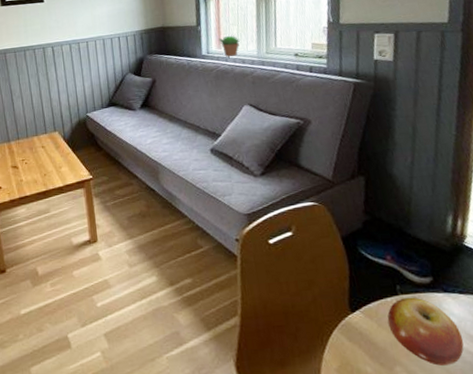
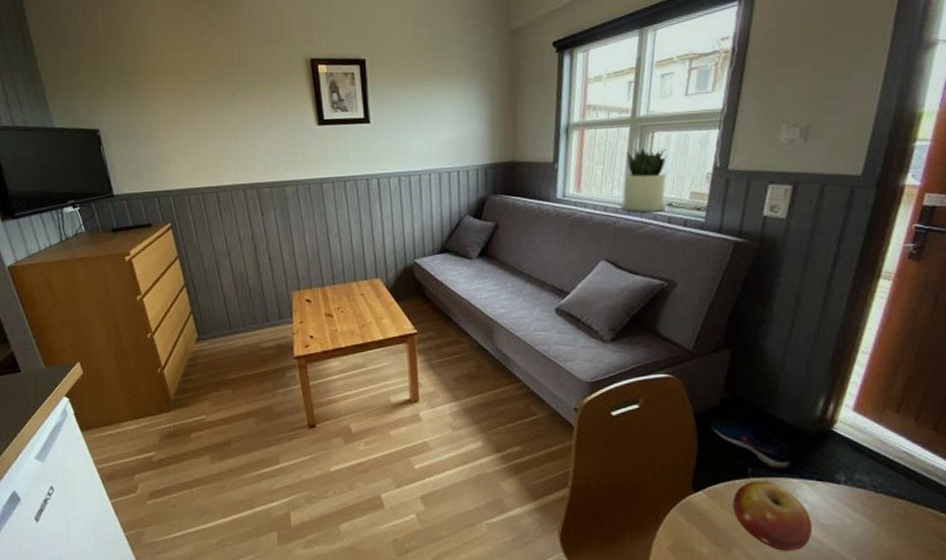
succulent plant: present [218,35,241,57] -> none [578,176,605,203]
planter: none [255,9,295,63] -> present [620,148,668,213]

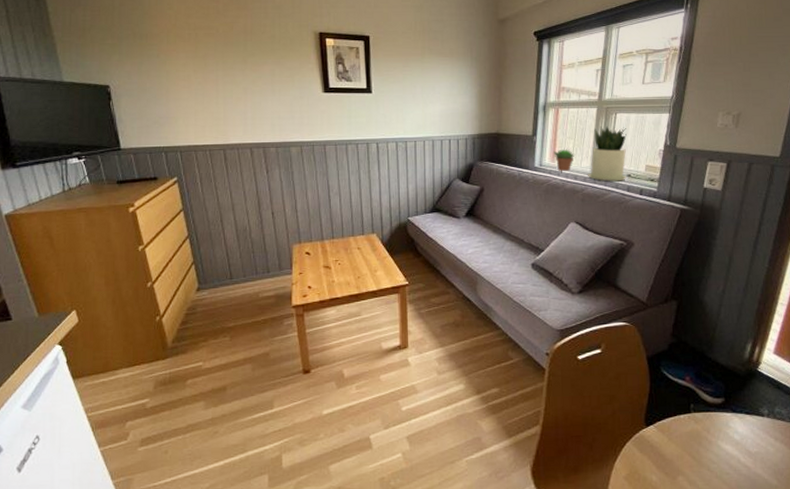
succulent plant: none [578,176,605,203] -> present [553,149,575,172]
fruit: present [732,481,813,551] -> none [678,415,743,477]

